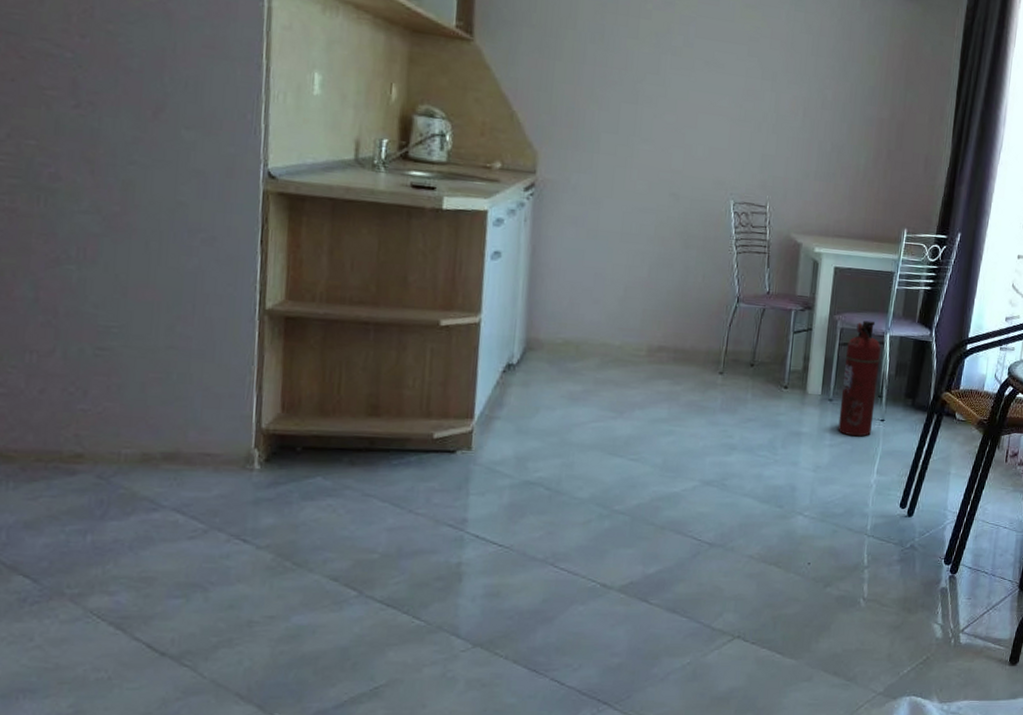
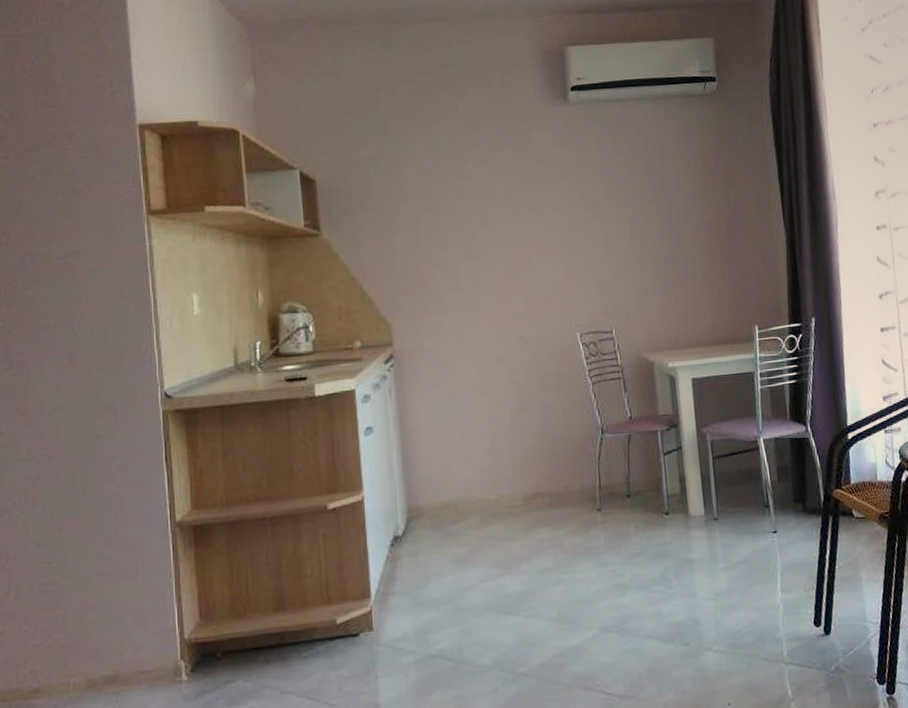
fire extinguisher: present [838,320,881,437] -> none [721,427,765,555]

